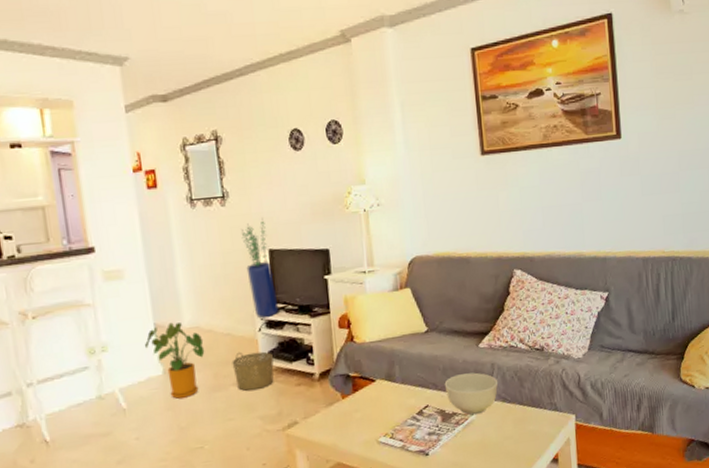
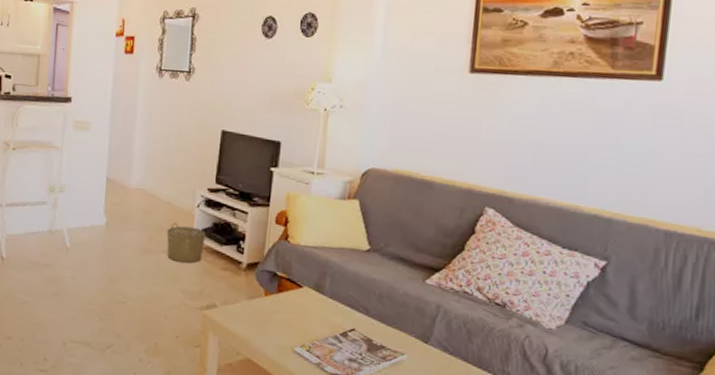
house plant: present [144,322,205,399] -> none [94,179,146,252]
vase: present [241,217,279,319] -> none [196,98,223,196]
bowl: present [444,372,498,415] -> none [377,305,442,356]

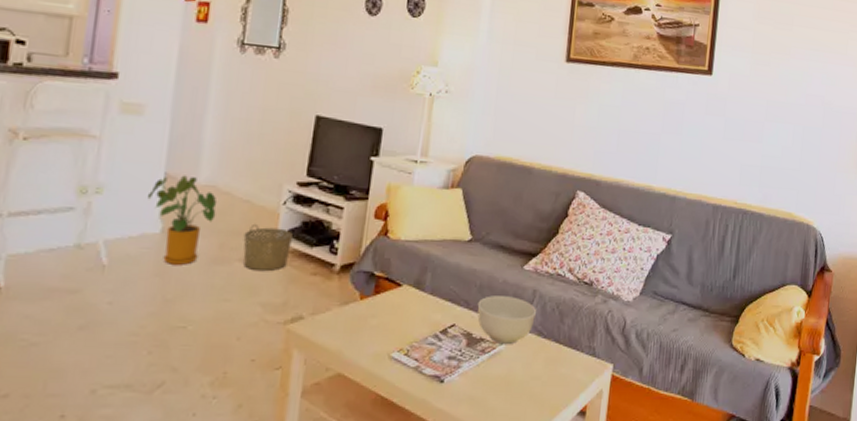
house plant: none [94,179,146,252] -> present [147,175,218,265]
bowl: none [377,305,442,356] -> present [477,295,537,344]

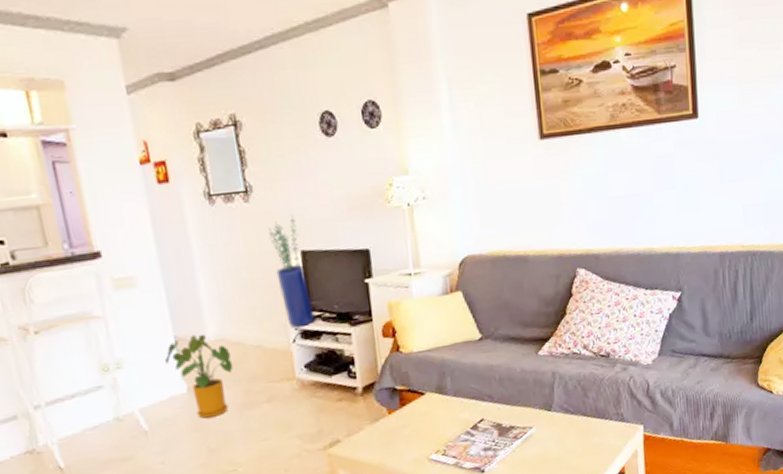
basket: present [243,223,293,272] -> none [264,364,312,409]
vase: none [283,79,319,191] -> present [269,214,315,328]
bowl: present [477,295,537,344] -> none [501,382,560,428]

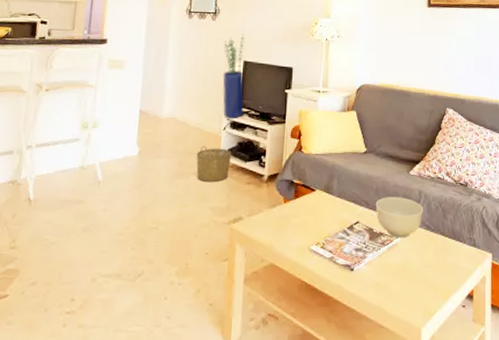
house plant: present [164,335,234,419] -> none [128,111,177,179]
basket: none [264,364,312,409] -> present [196,145,231,183]
bowl: none [501,382,560,428] -> present [375,197,424,237]

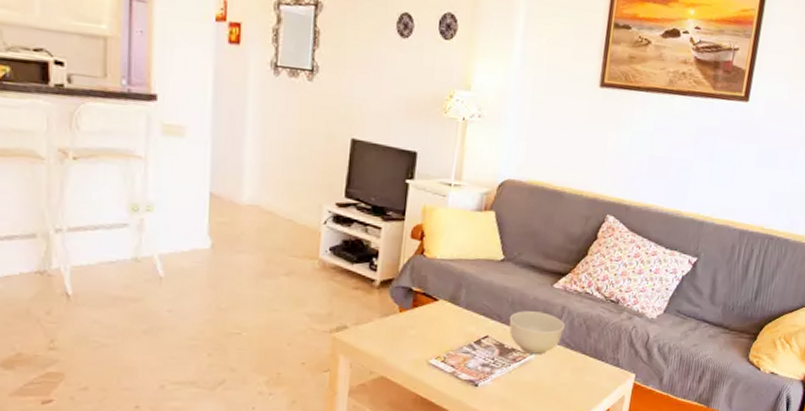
basket: present [196,145,231,183] -> none [288,241,334,286]
vase: present [222,34,245,119] -> none [322,102,353,211]

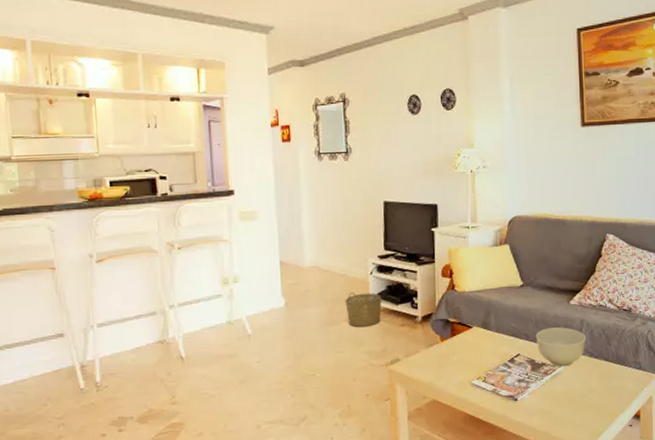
basket: none [288,241,334,286] -> present [345,291,382,328]

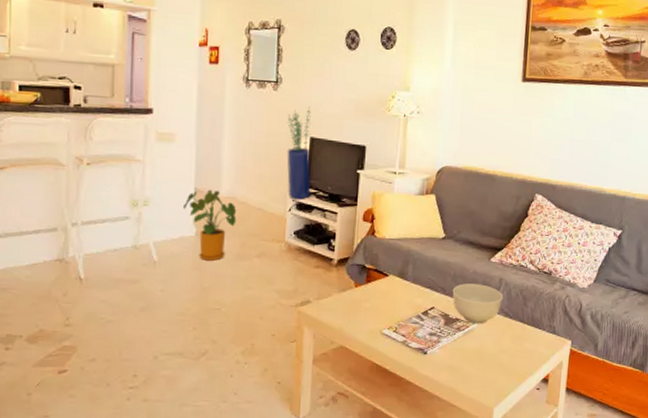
house plant: none [270,261,322,329] -> present [182,189,237,261]
basket: present [345,291,382,328] -> none [259,227,298,265]
vase: none [360,173,390,263] -> present [286,107,311,200]

